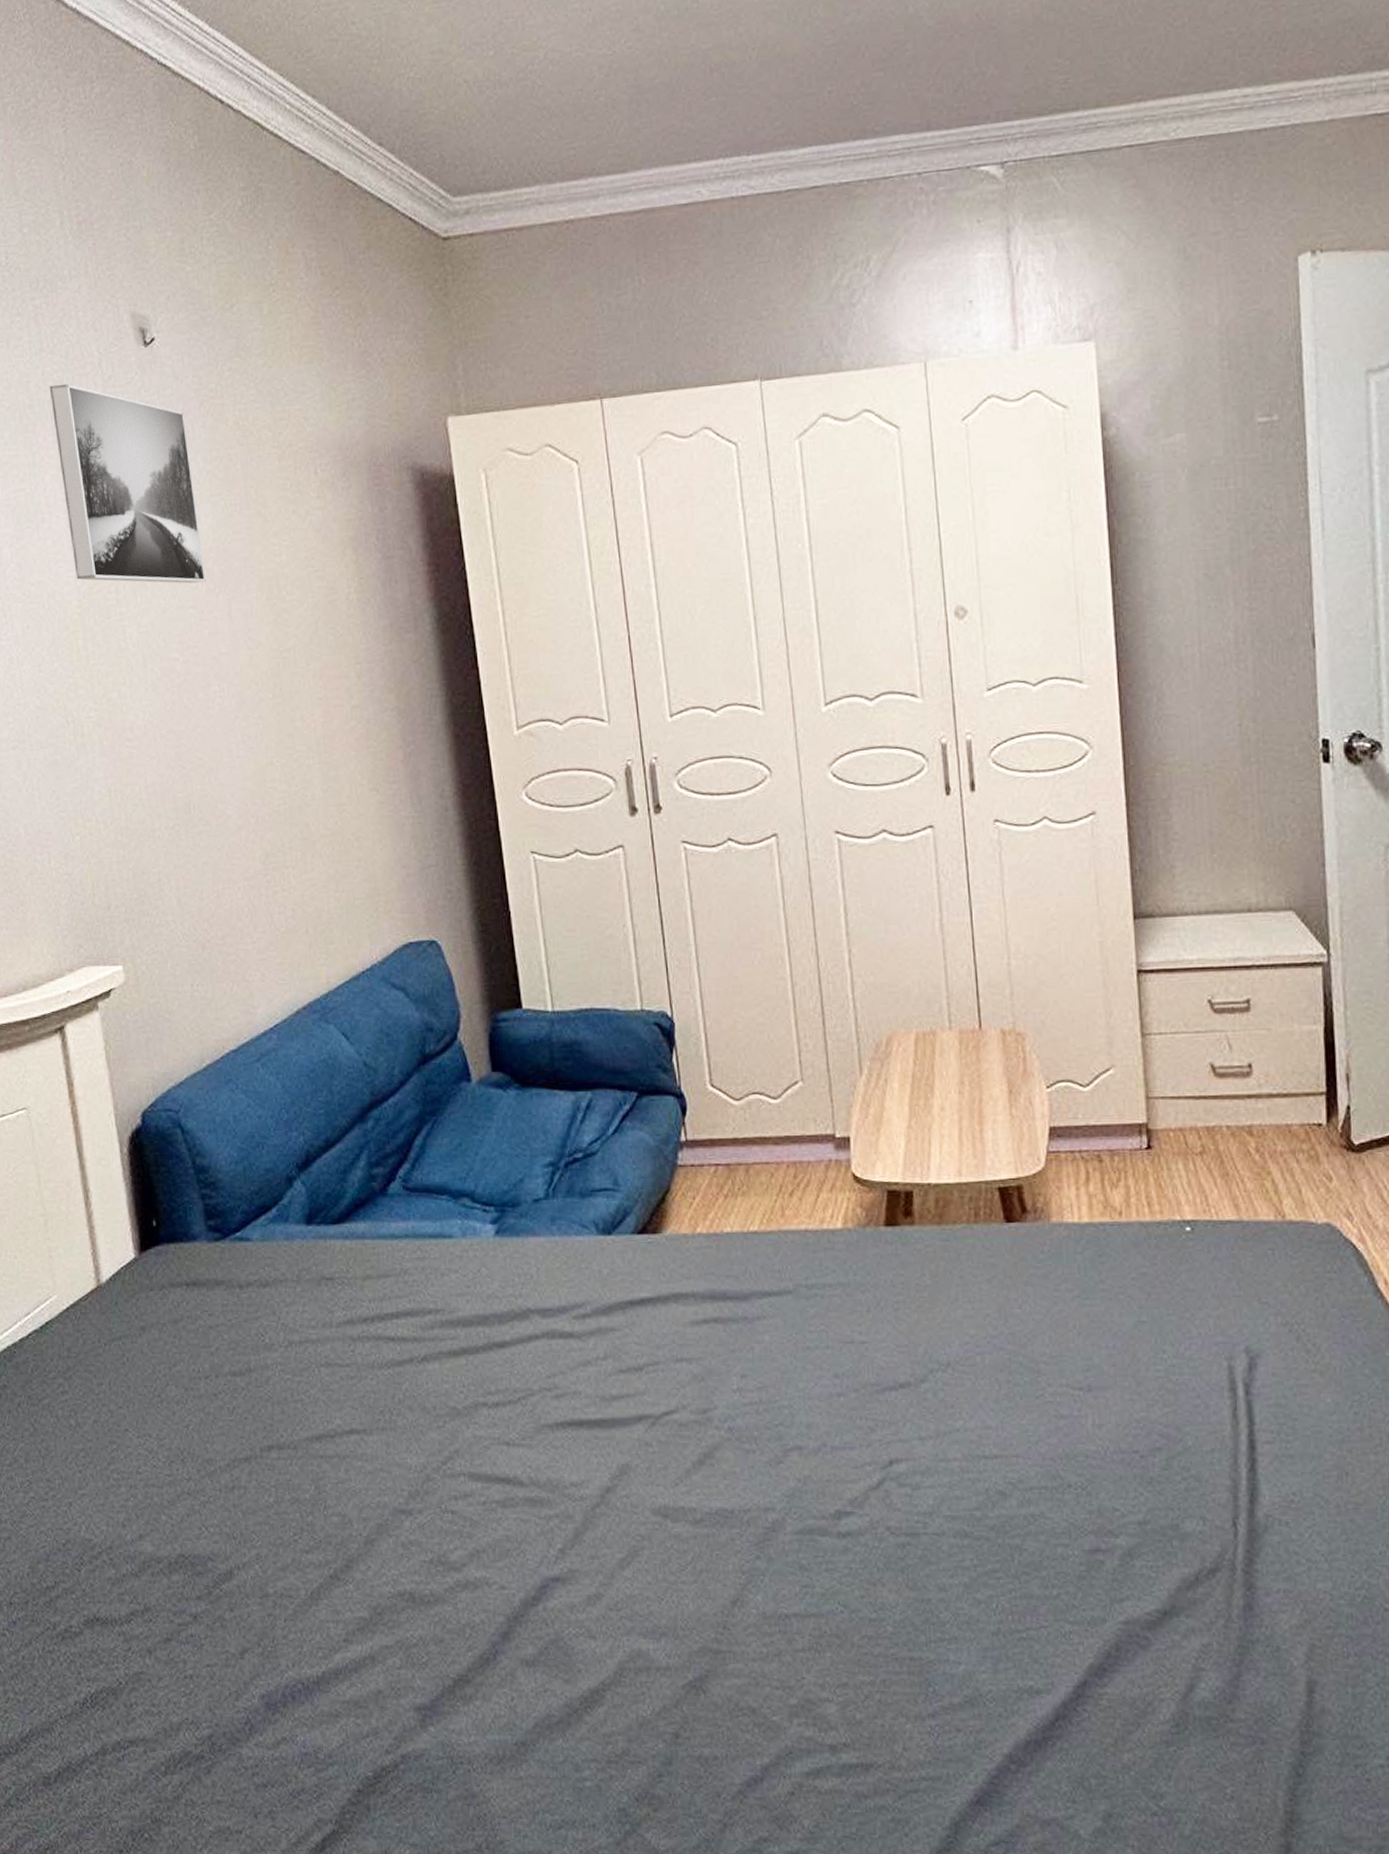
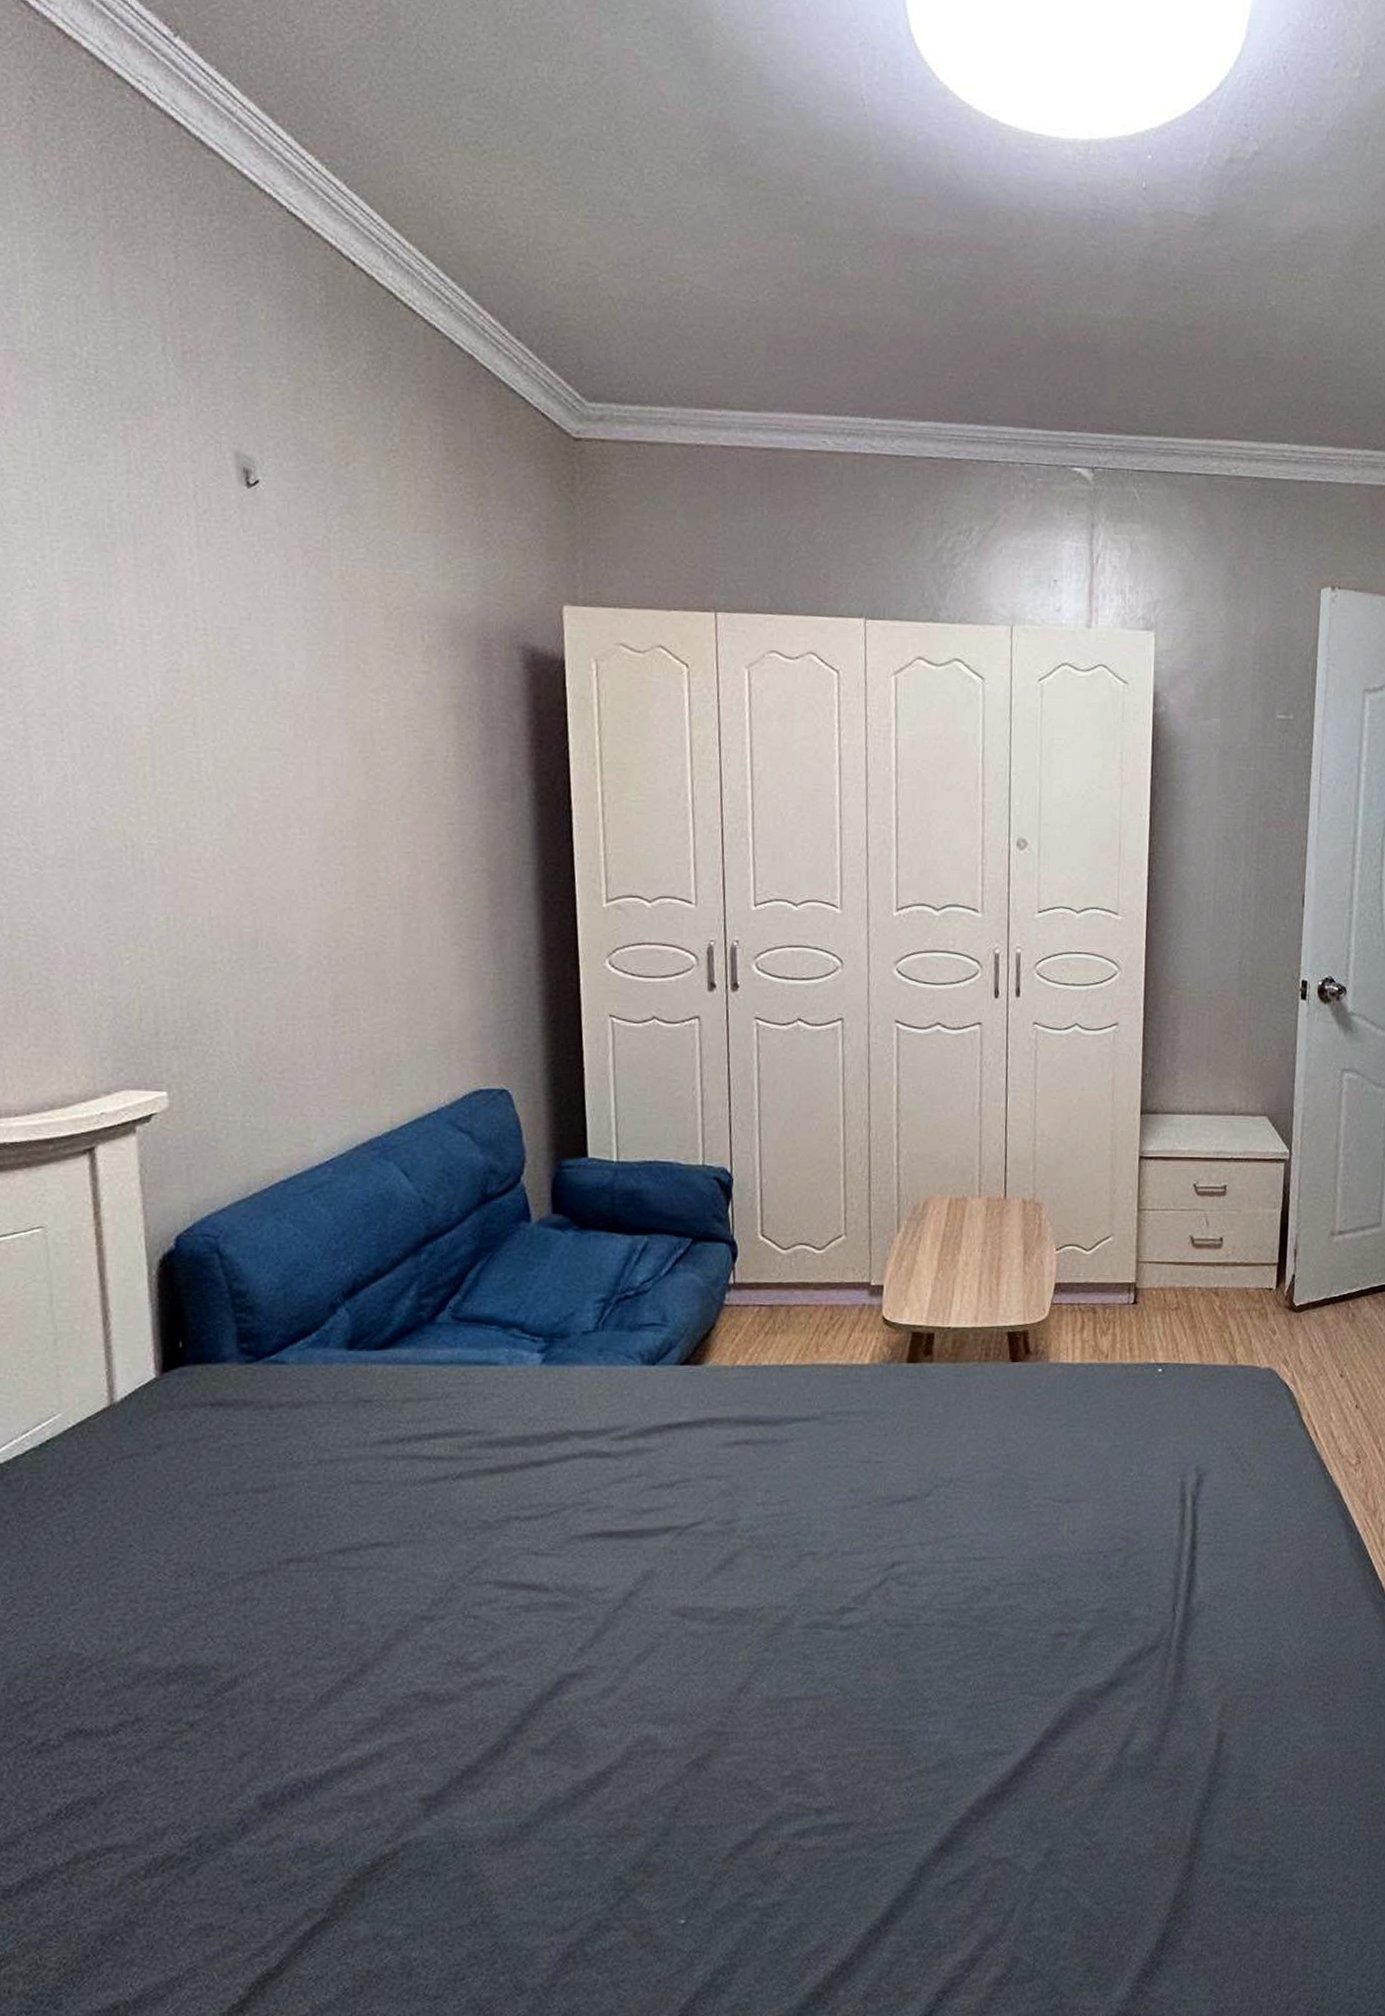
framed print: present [49,383,206,584] -> none [134,508,295,727]

